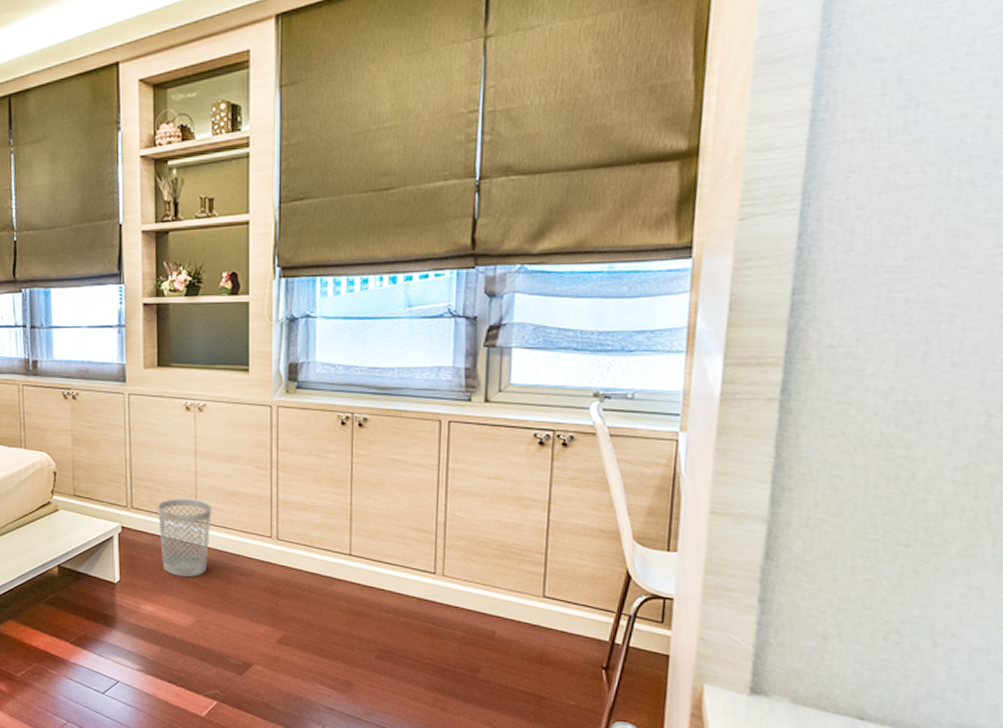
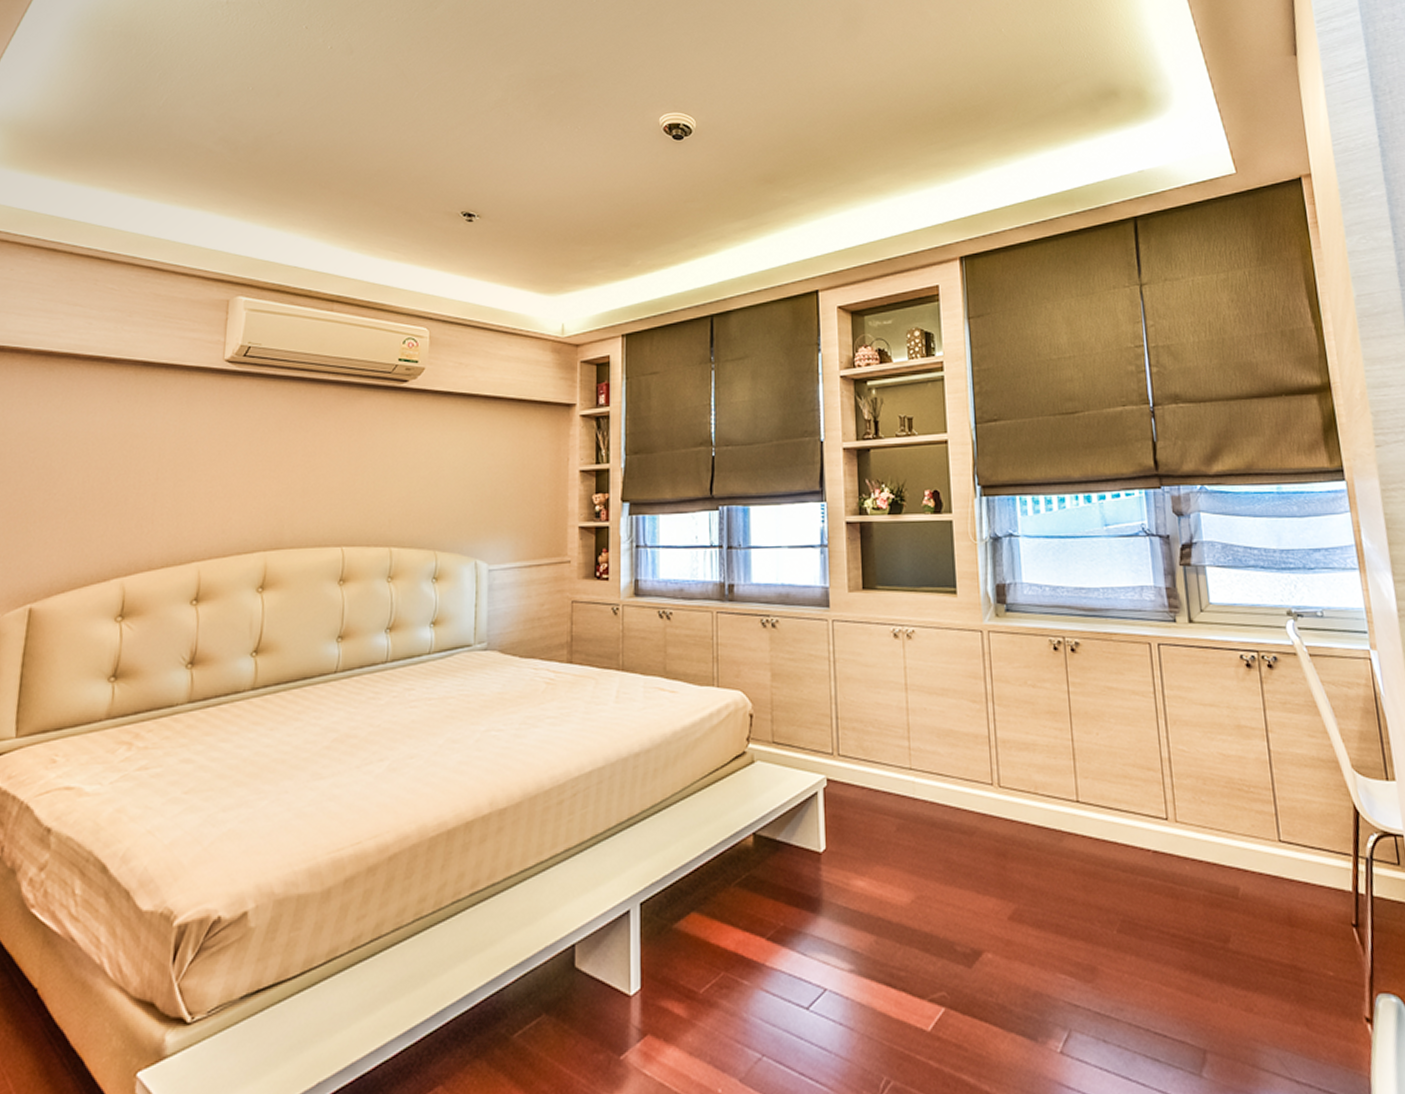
wastebasket: present [158,499,212,577] -> none [867,741,927,840]

